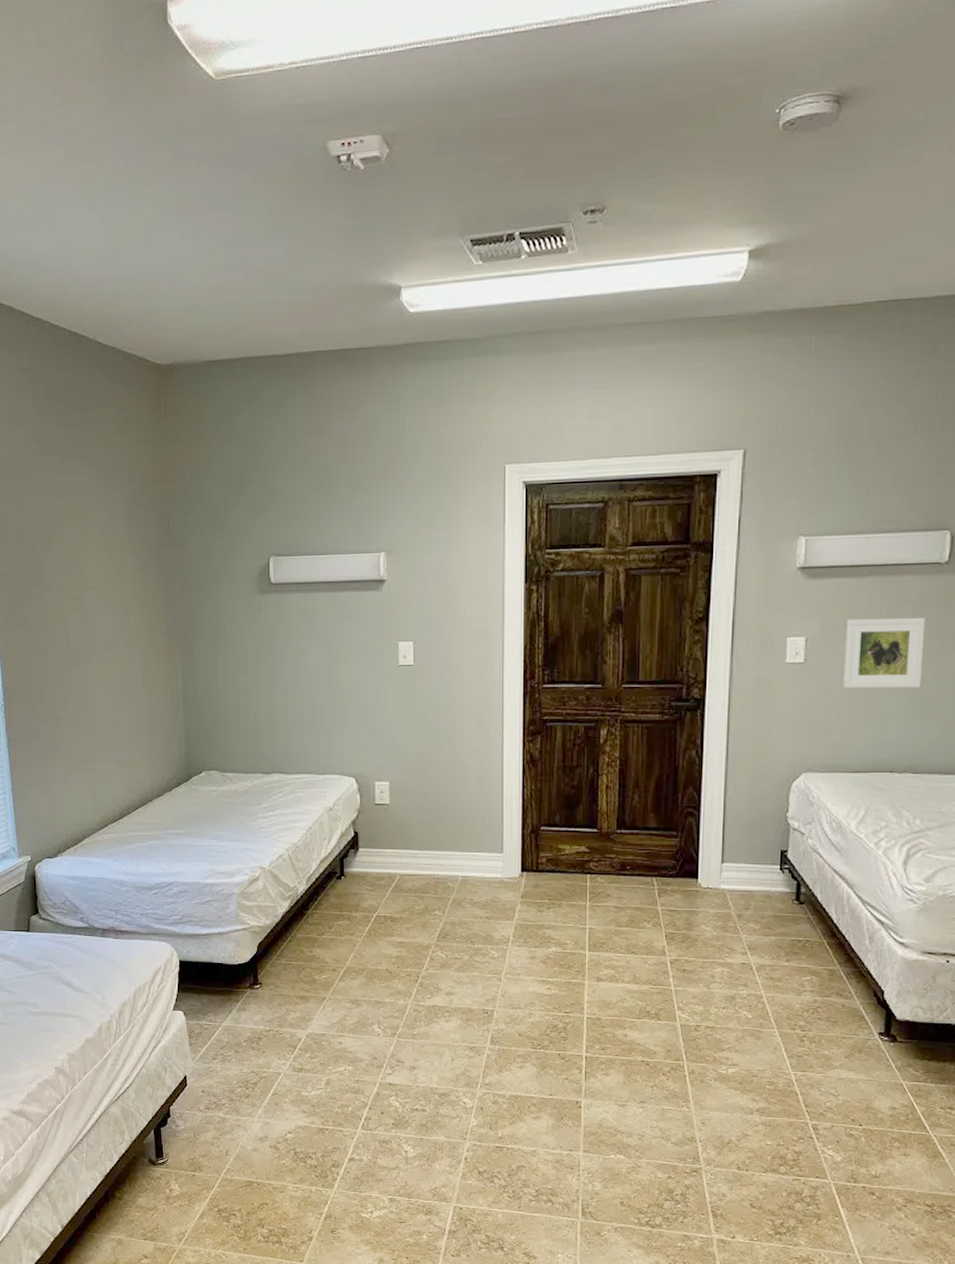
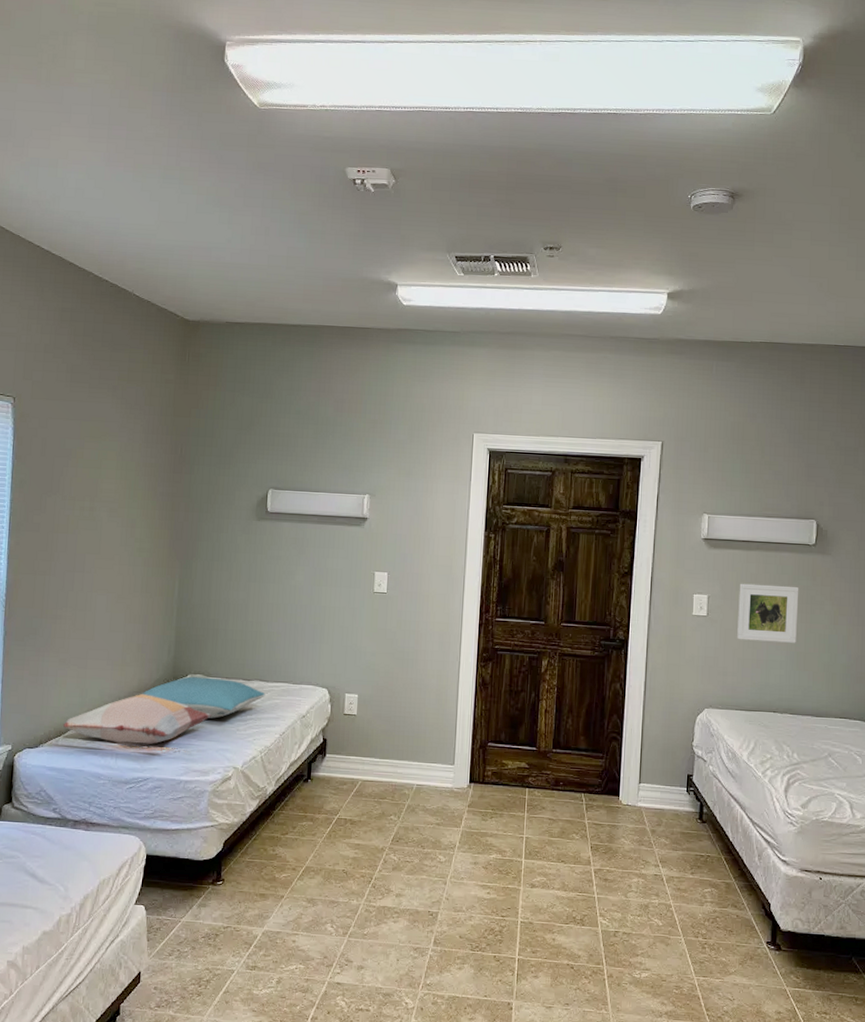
decorative pillow: none [79,795,231,851] -> present [62,694,211,748]
pillow: none [153,773,287,817] -> present [139,676,266,719]

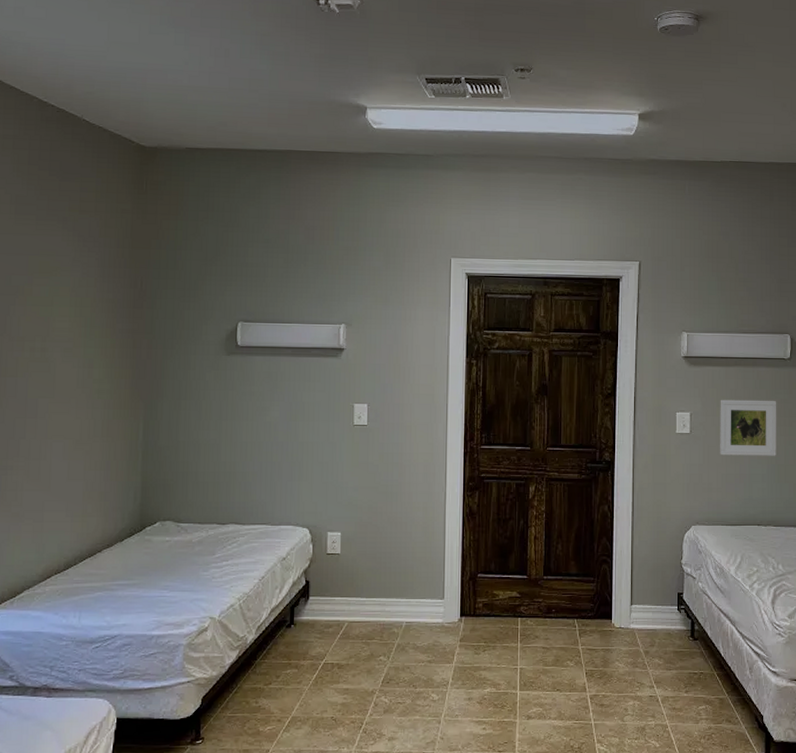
decorative pillow: present [62,694,211,748] -> none [17,546,184,603]
pillow: present [139,676,266,719] -> none [103,524,242,567]

